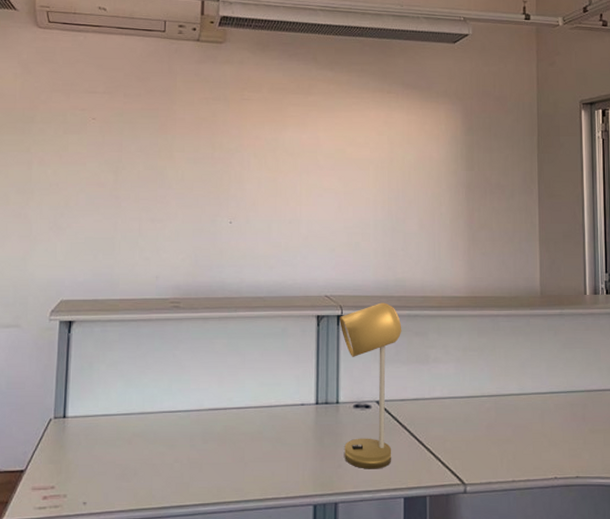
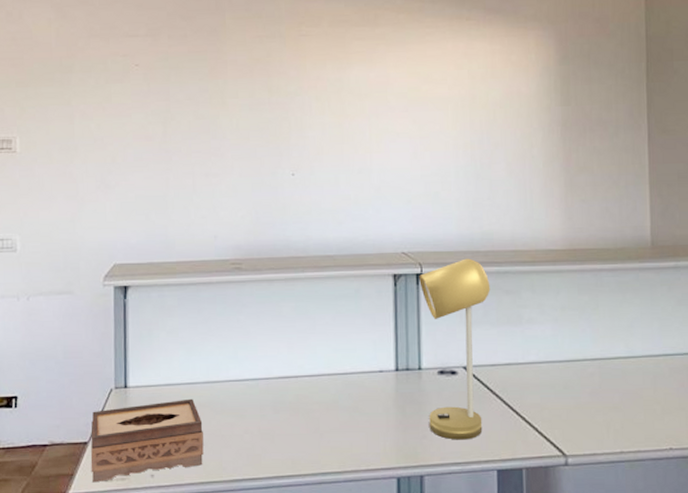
tissue box: none [25,428,136,510] -> present [90,398,204,483]

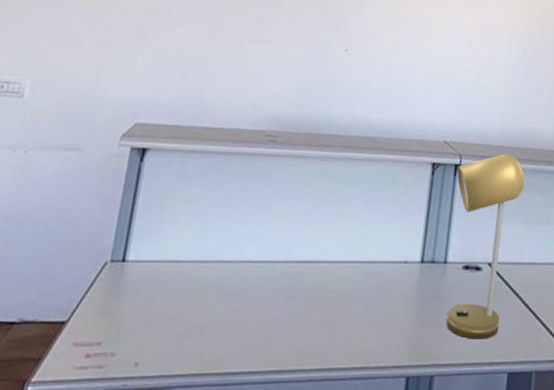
tissue box: present [90,398,204,483] -> none [63,278,206,370]

